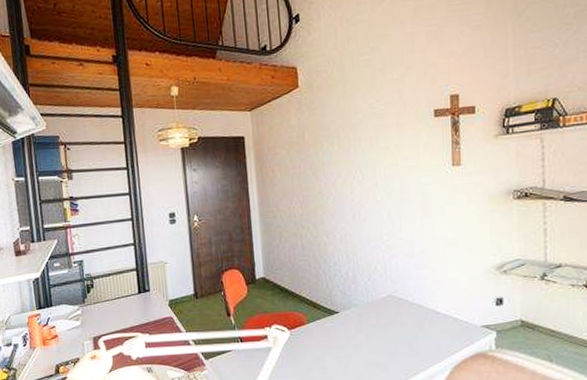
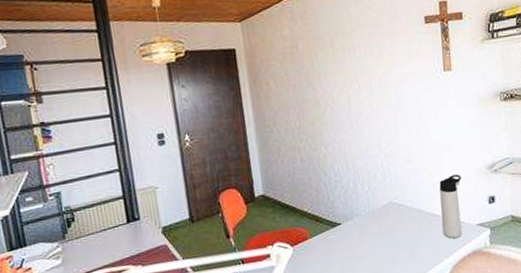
thermos bottle: none [442,272,467,339] -> present [439,174,462,239]

